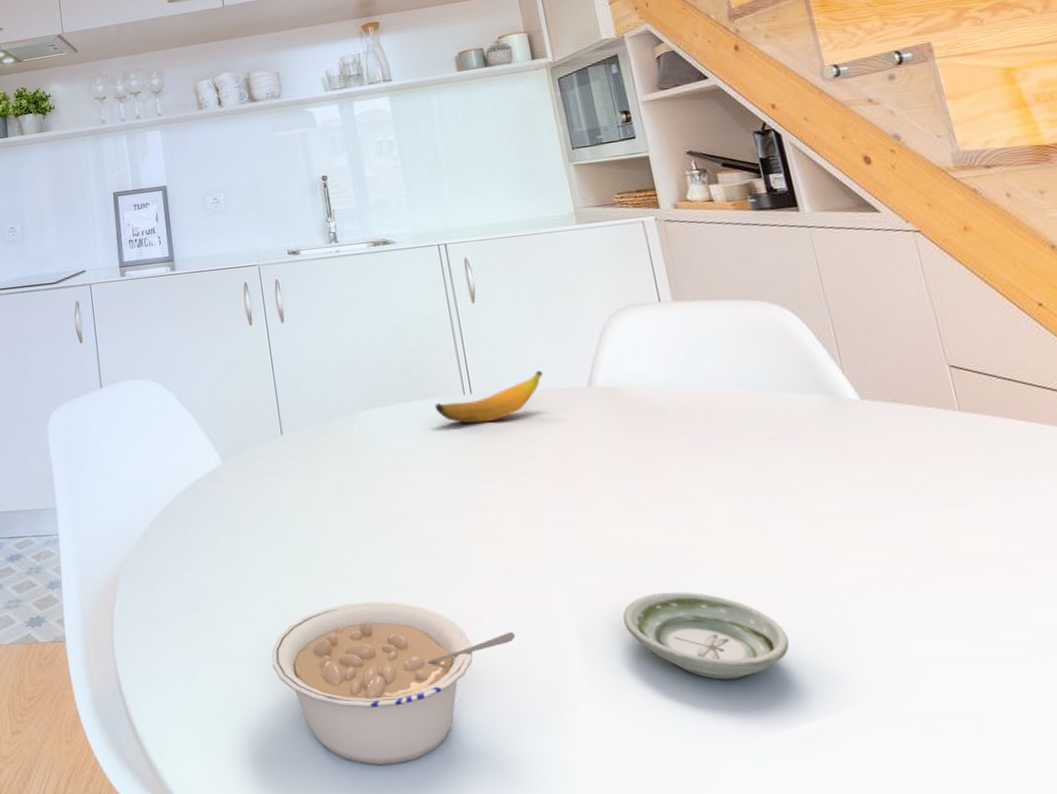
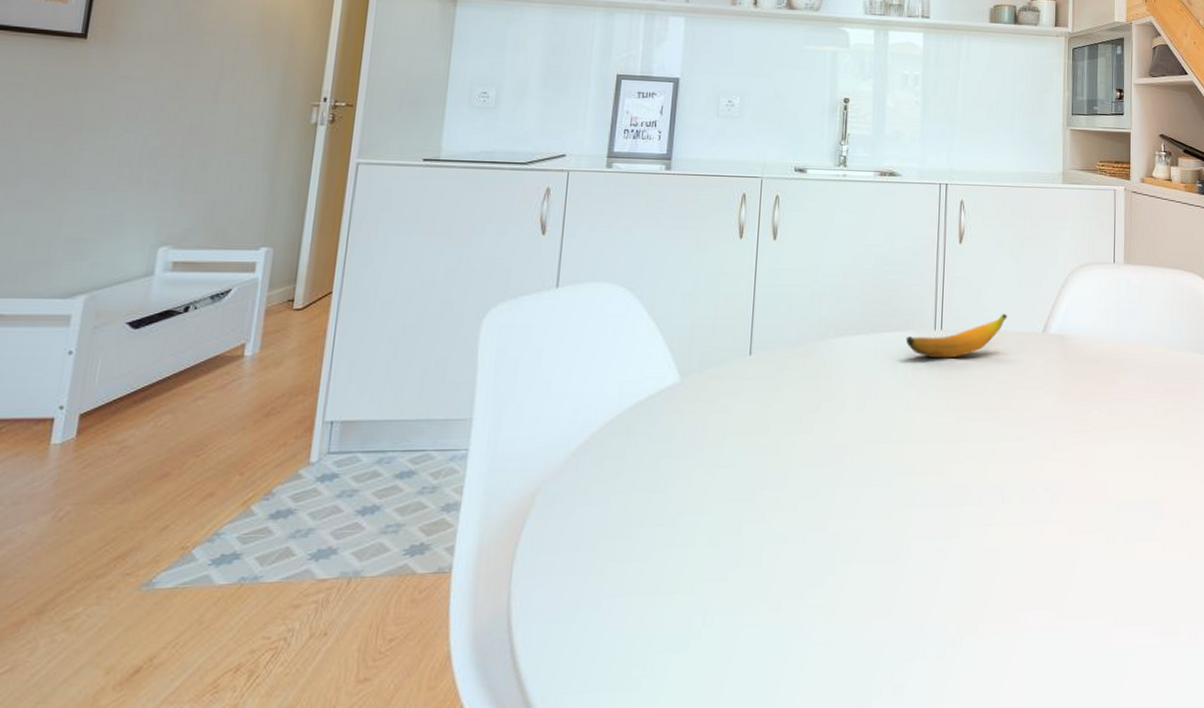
legume: present [271,601,515,765] -> none [690,528,935,694]
saucer: present [623,591,789,680] -> none [1030,522,1154,600]

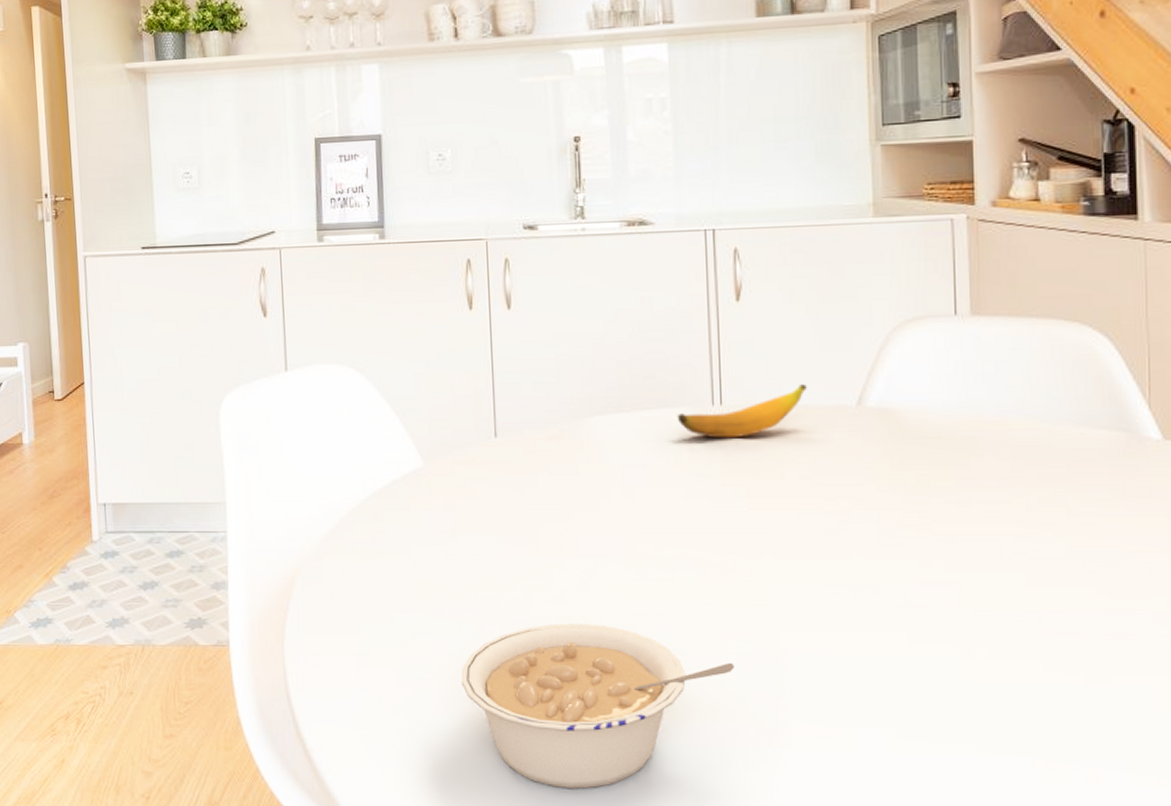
legume: none [690,528,935,694] -> present [461,623,734,789]

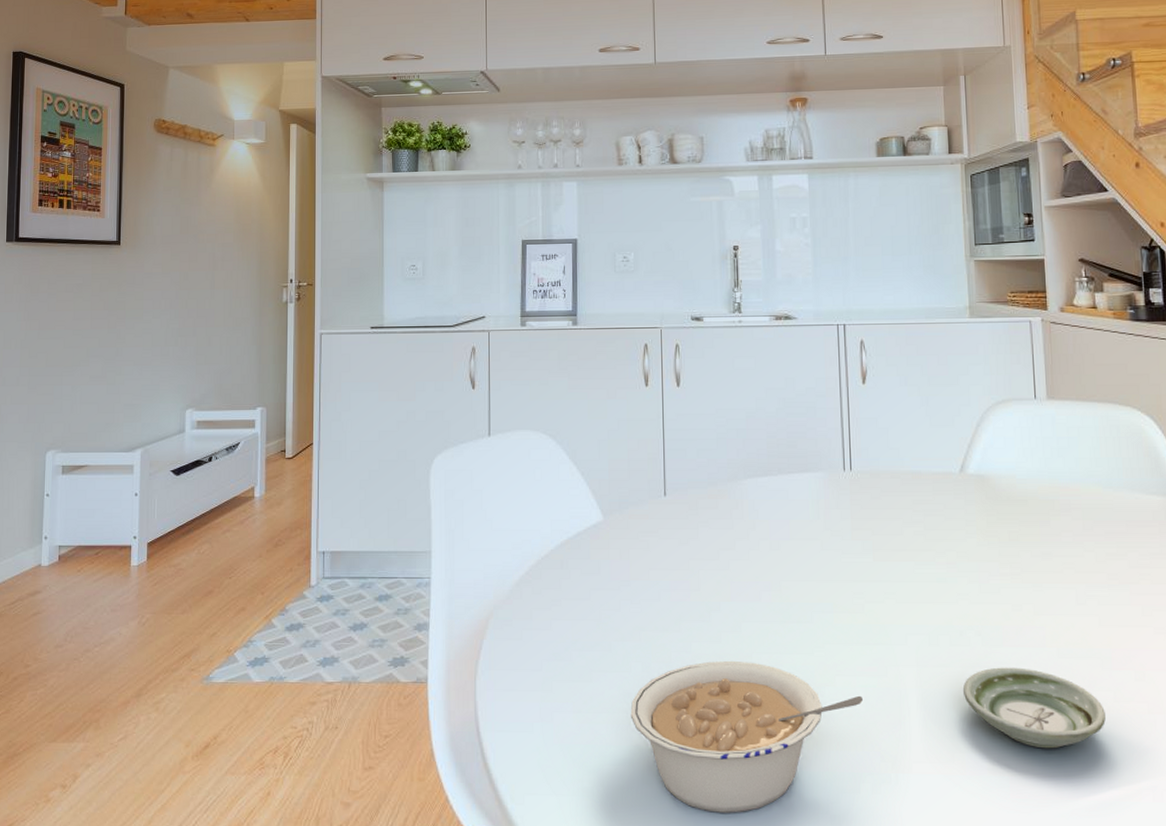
banana: present [677,383,807,439] -> none [815,453,919,499]
saucer: none [856,631,1031,724] -> present [963,667,1106,749]

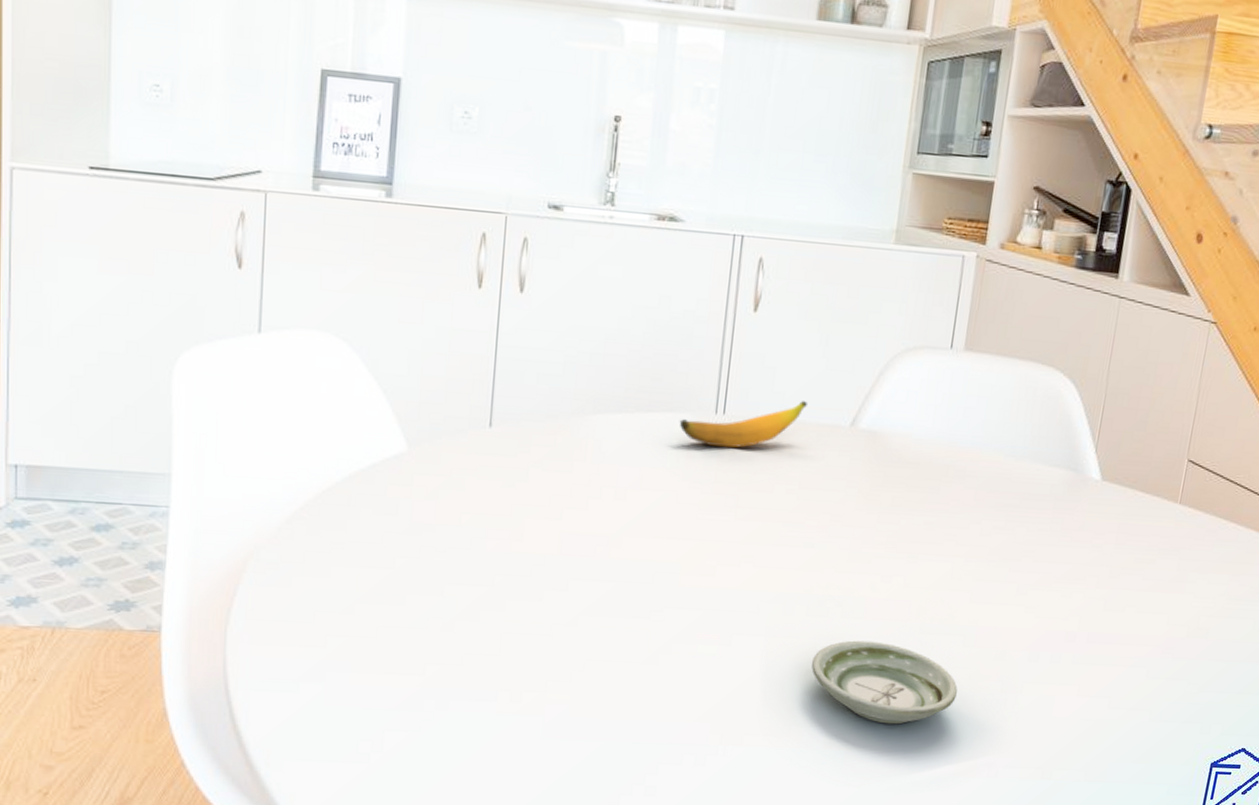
legume: present [630,660,863,813] -> none [422,621,699,783]
banana: none [815,453,919,499] -> present [679,400,807,449]

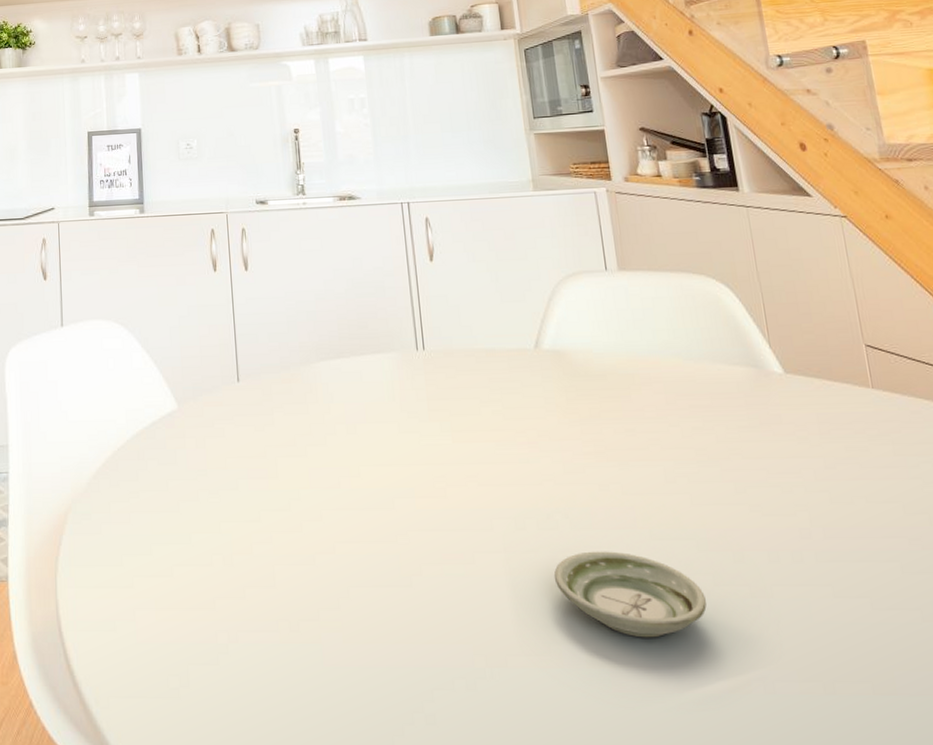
banana: present [679,400,807,449] -> none [388,330,493,380]

